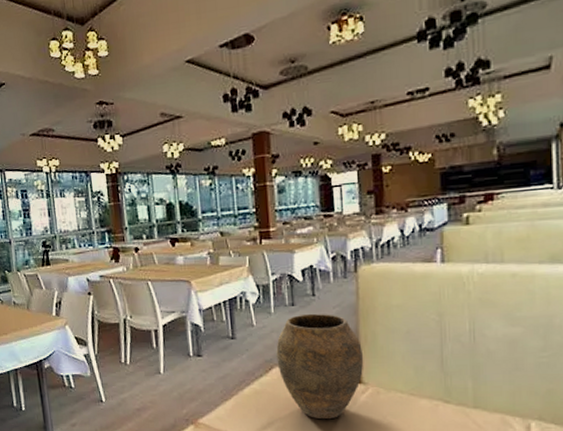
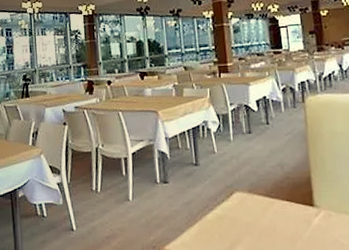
vase: present [276,313,364,420] -> none [236,140,315,243]

